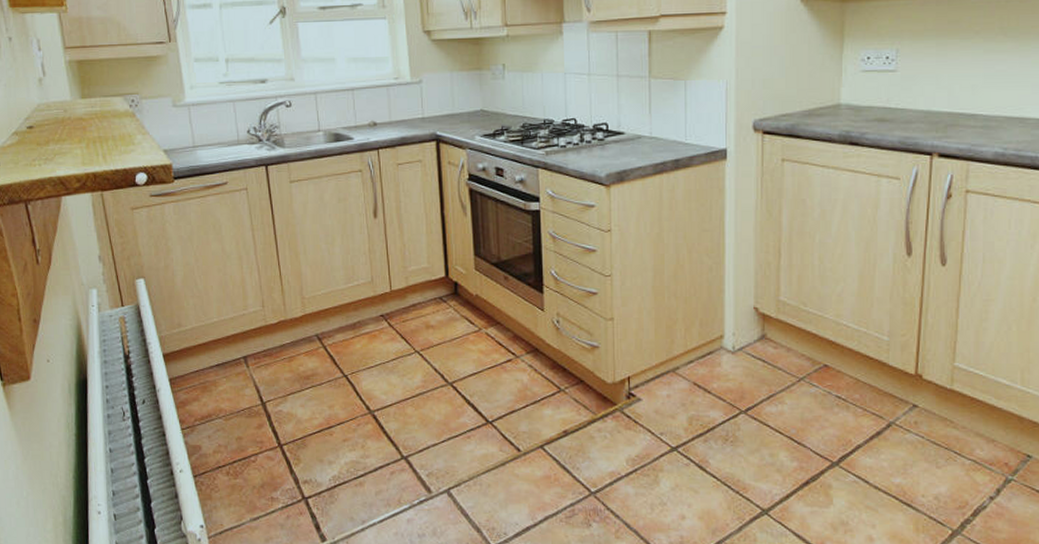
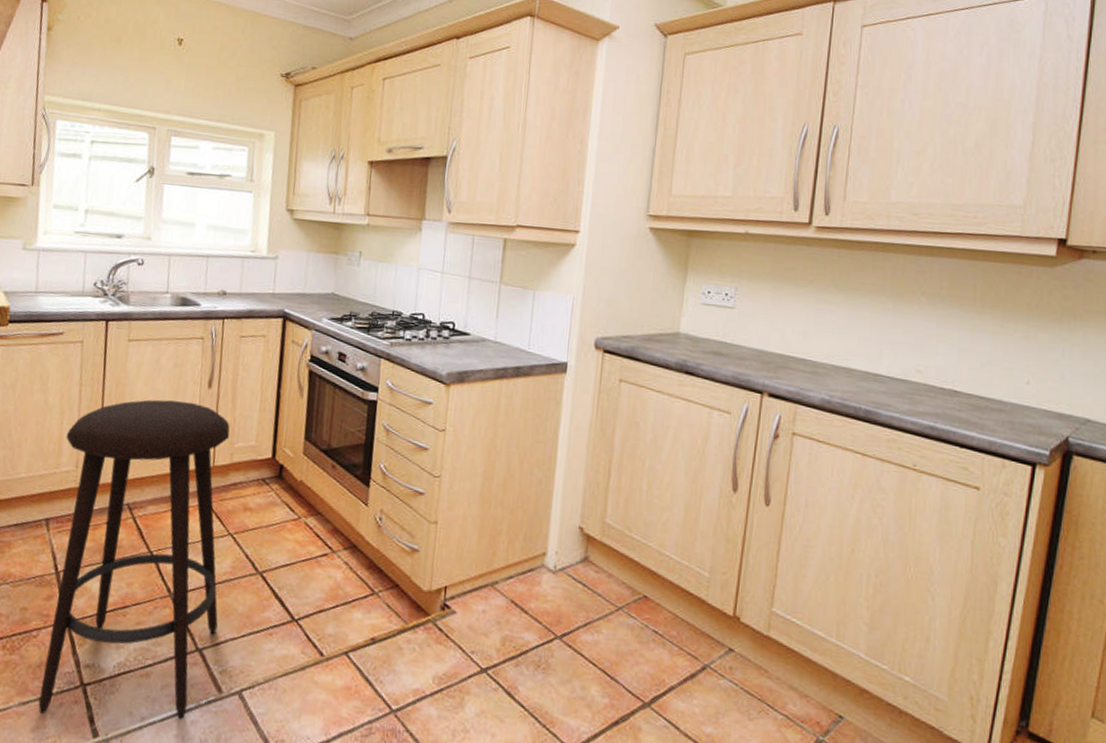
stool: none [248,234,418,526] -> present [38,399,230,719]

